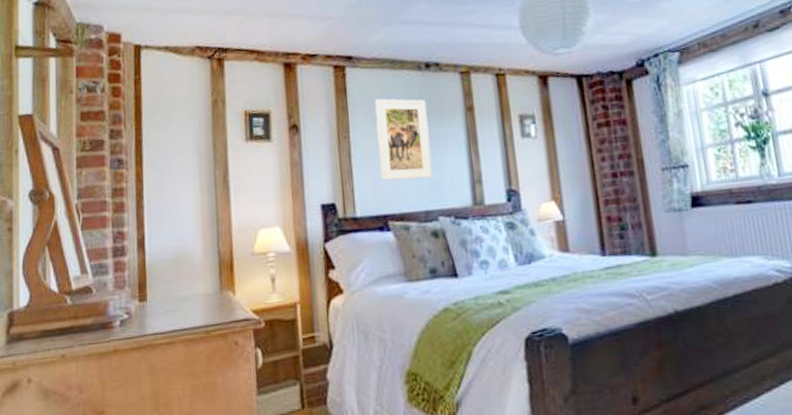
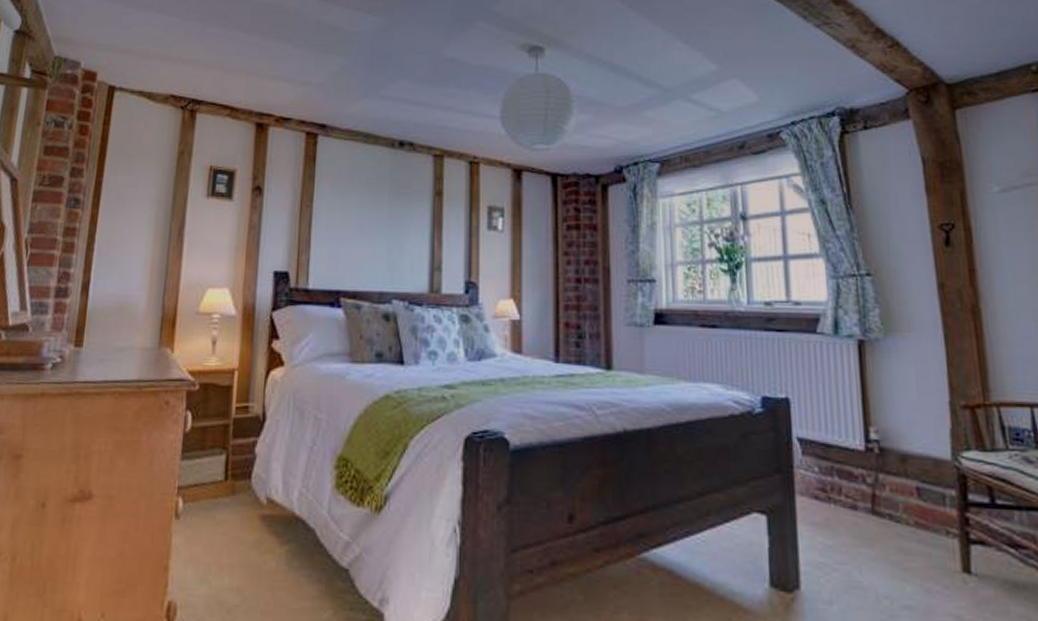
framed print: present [374,98,433,181] -> none [339,172,395,259]

